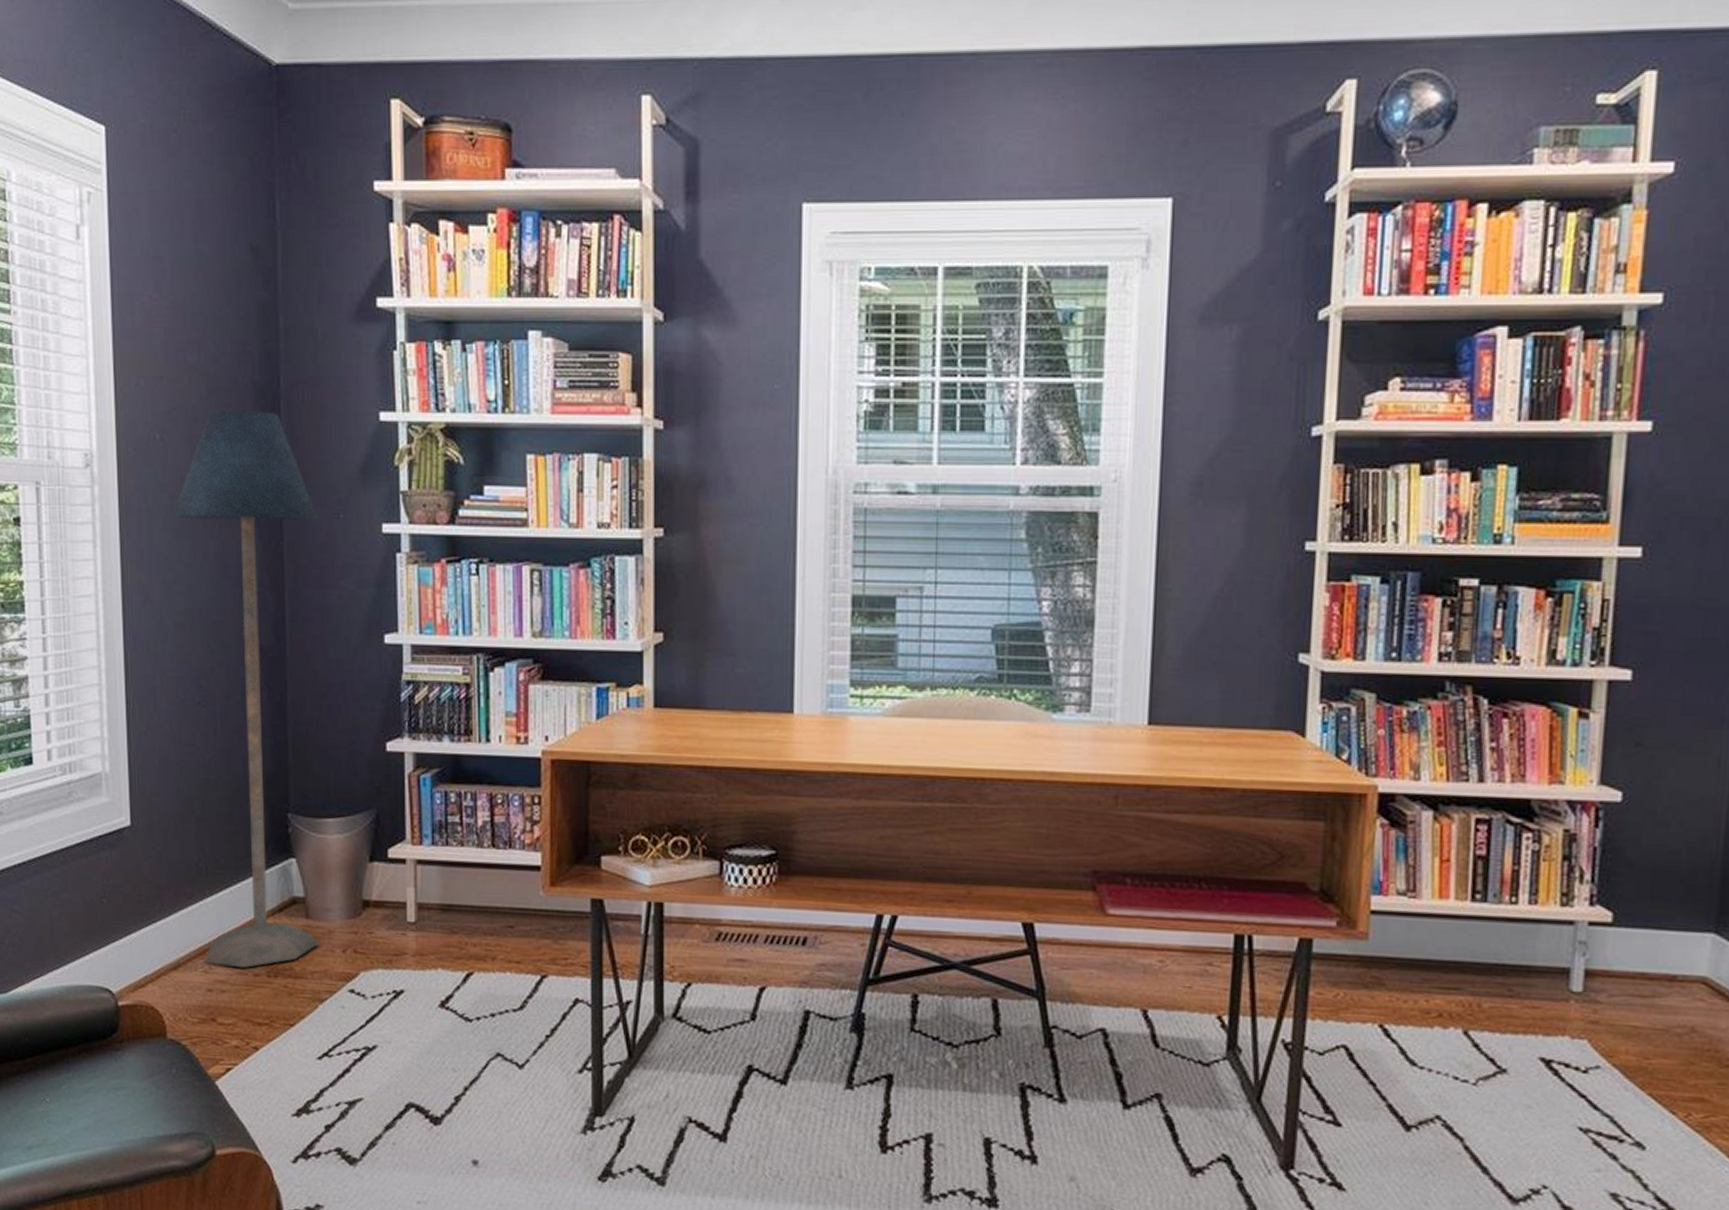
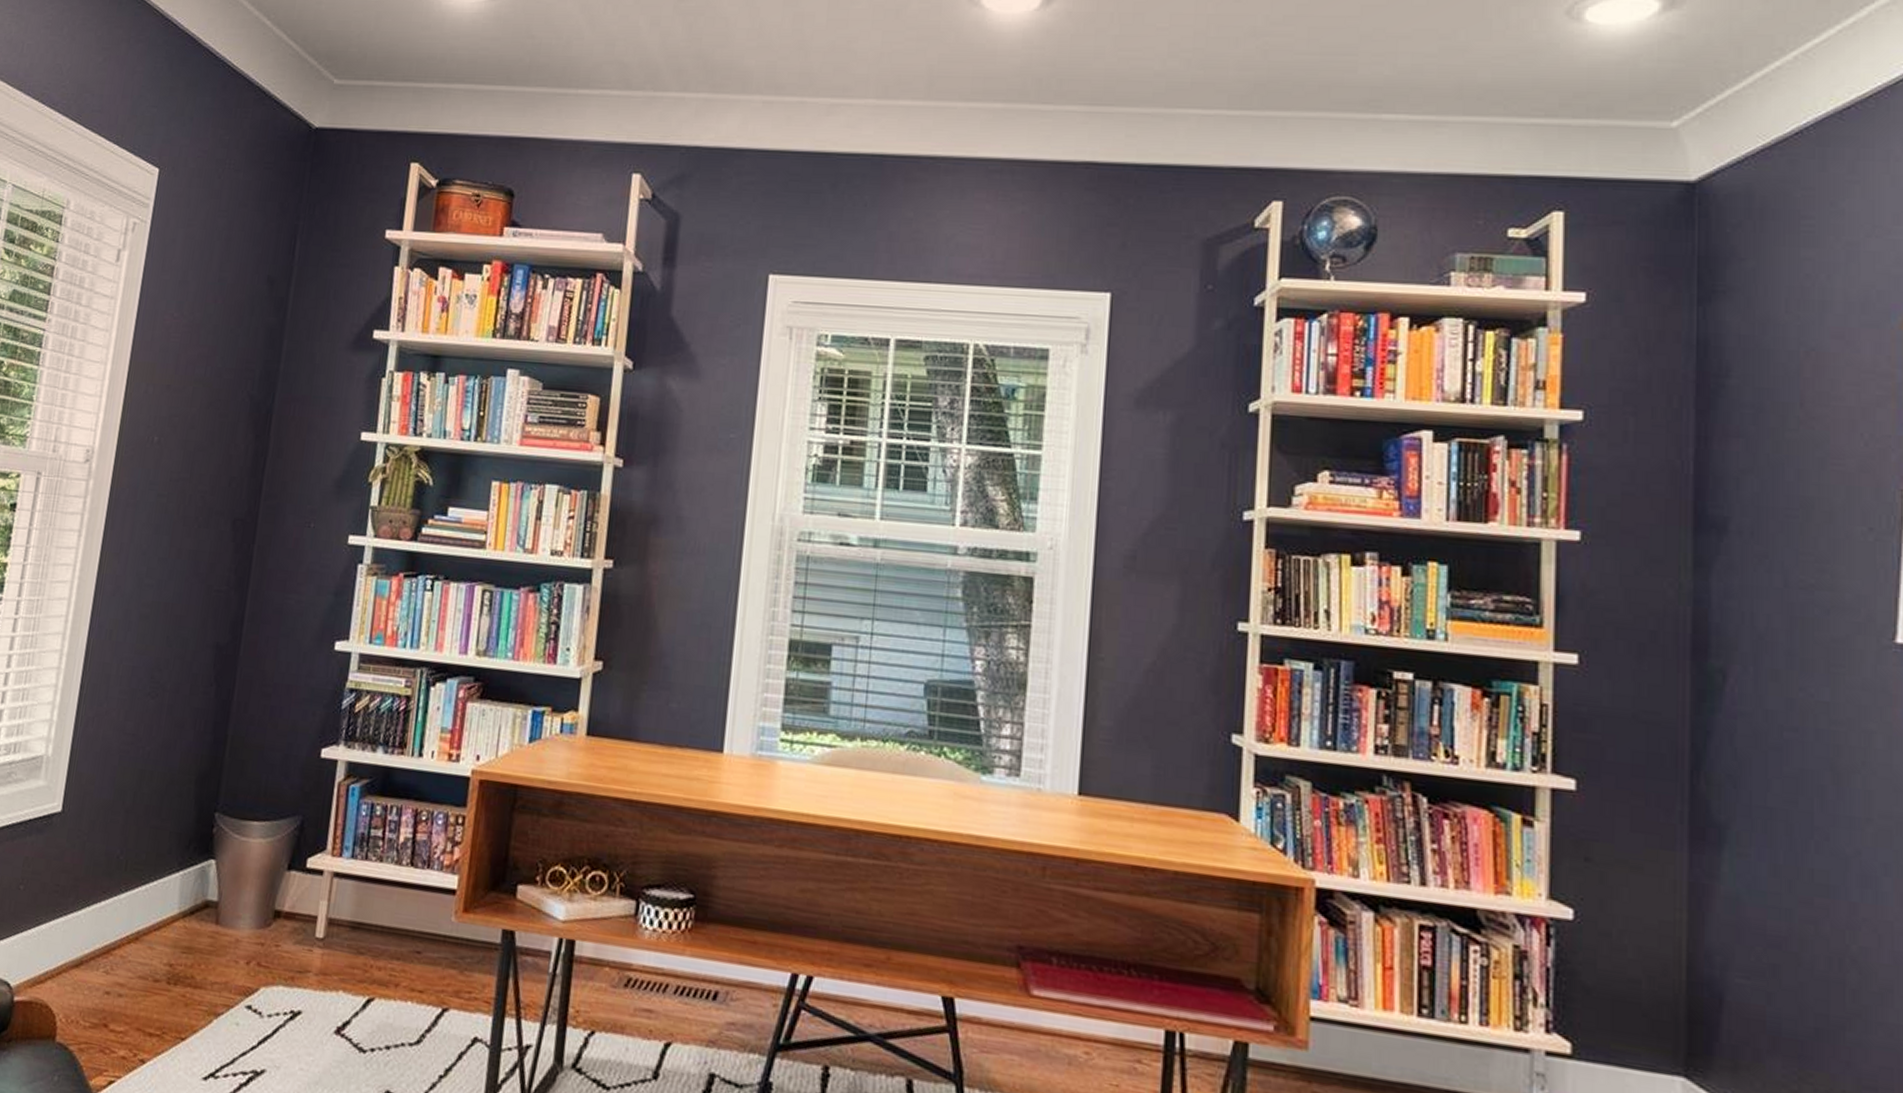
floor lamp: present [172,410,320,969] -> none [107,419,291,973]

